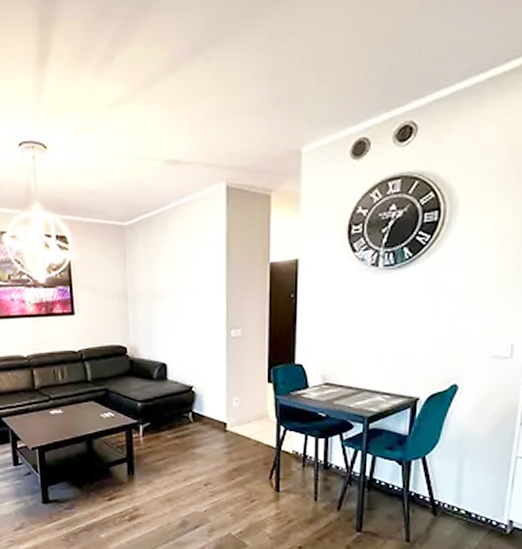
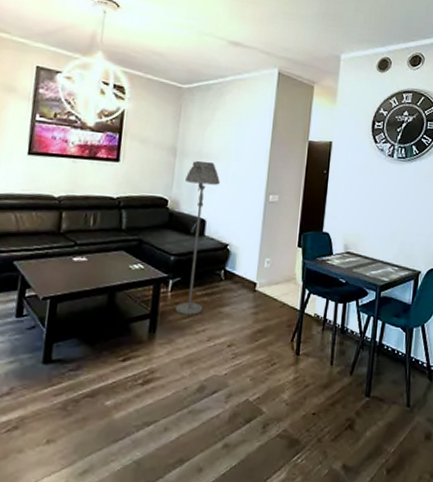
floor lamp: none [141,302,176,457] -> present [175,160,220,315]

